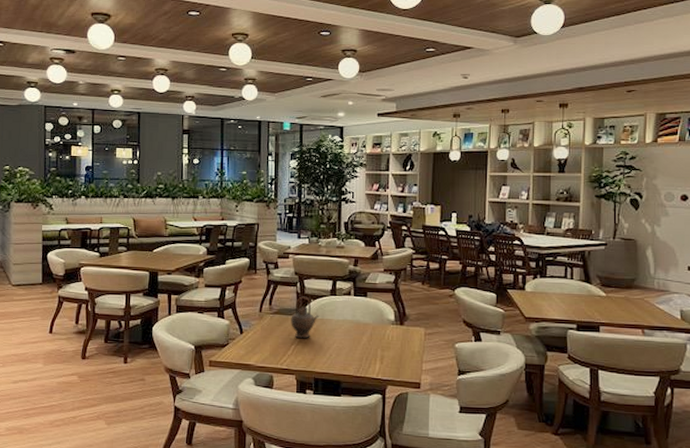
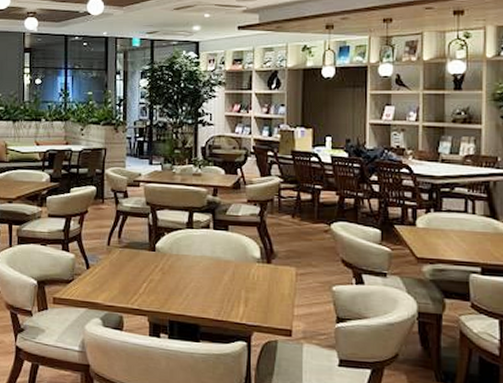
teapot: present [291,296,320,339] -> none [142,228,175,276]

